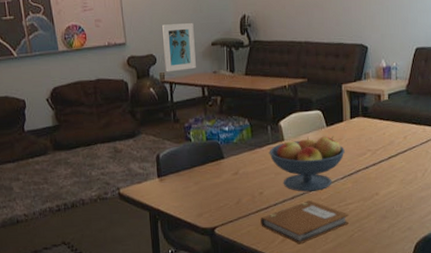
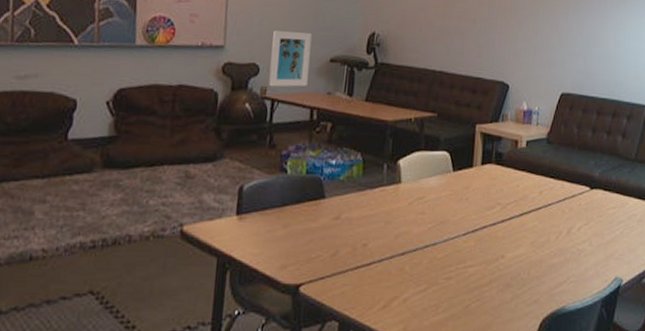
notebook: present [260,200,349,245] -> none [359,259,468,313]
fruit bowl: present [269,136,345,192] -> none [381,181,471,248]

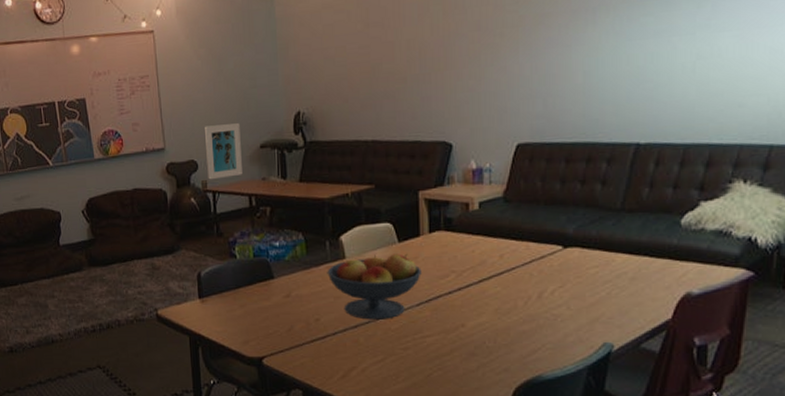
fruit bowl: none [381,181,471,248] -> present [327,253,422,320]

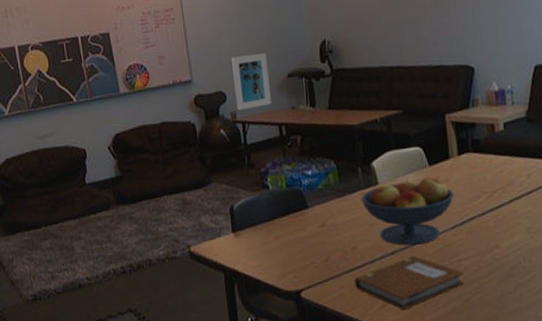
notebook: none [316,330,427,382] -> present [354,256,464,311]

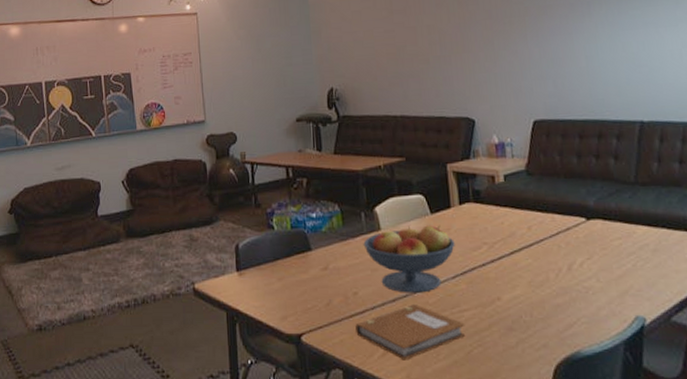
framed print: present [232,53,271,111] -> none [244,98,280,152]

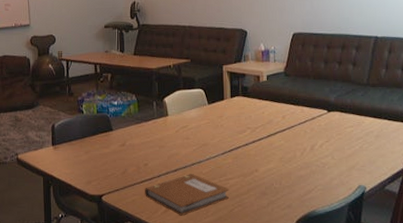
fruit bowl: present [363,225,455,293] -> none [154,113,225,165]

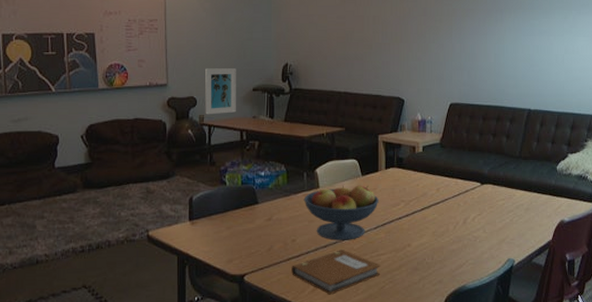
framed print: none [62,8,90,51] -> present [205,68,236,115]
fruit bowl: none [154,113,225,165] -> present [303,185,379,241]

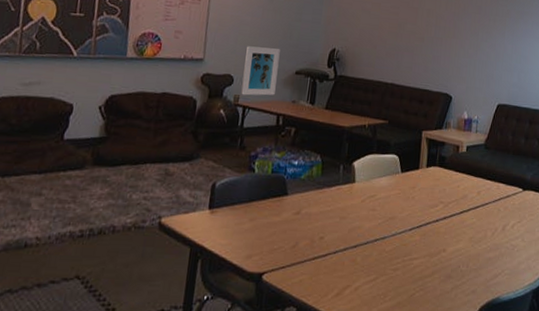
notebook: present [291,250,381,295] -> none [315,251,413,301]
fruit bowl: present [303,185,379,241] -> none [337,181,417,241]

